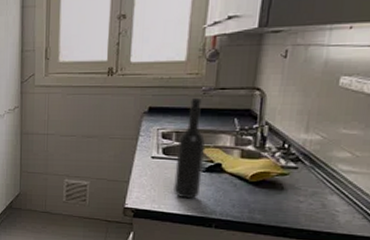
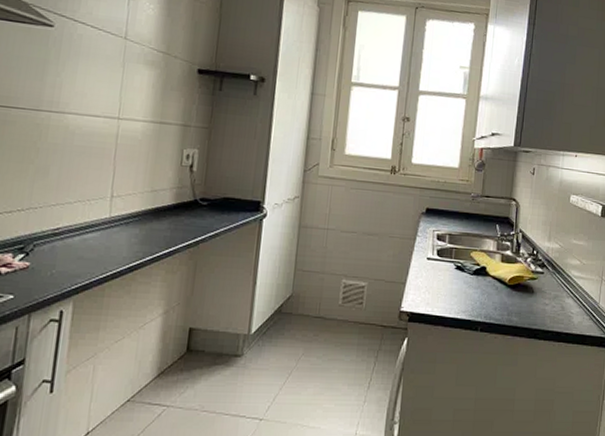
bottle: present [172,97,205,199] -> none [445,202,473,302]

